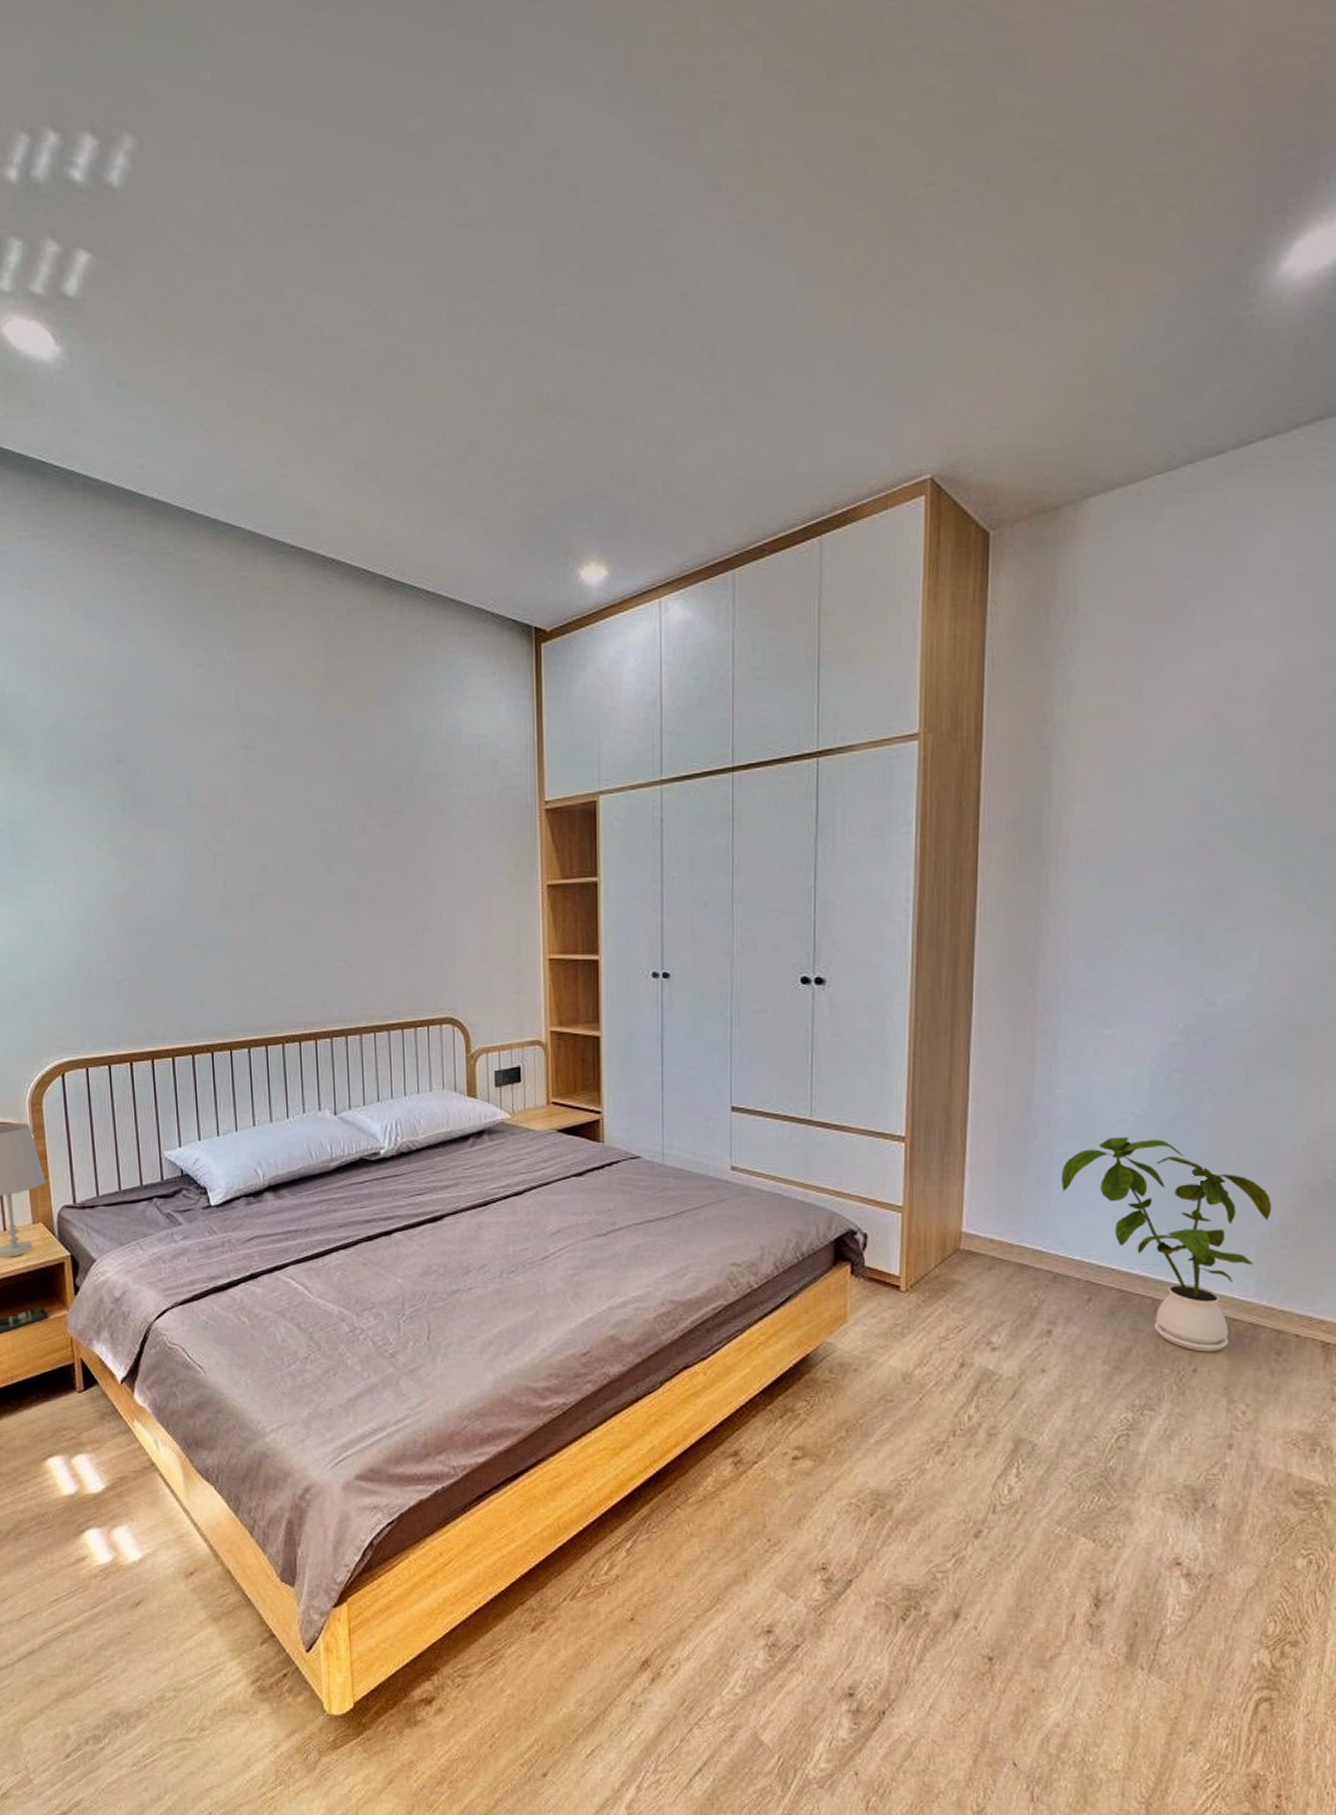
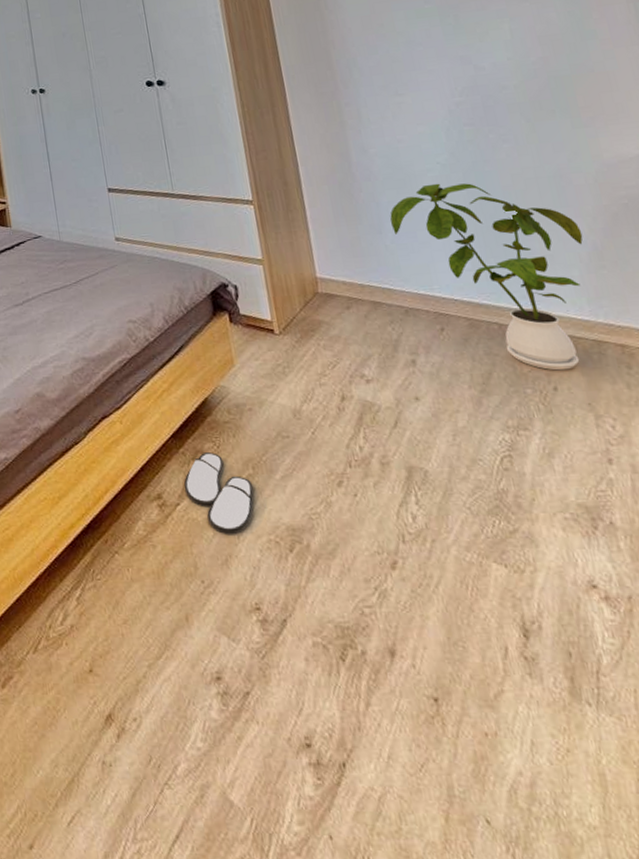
slippers: none [765,1412,843,1495] -> present [184,452,254,534]

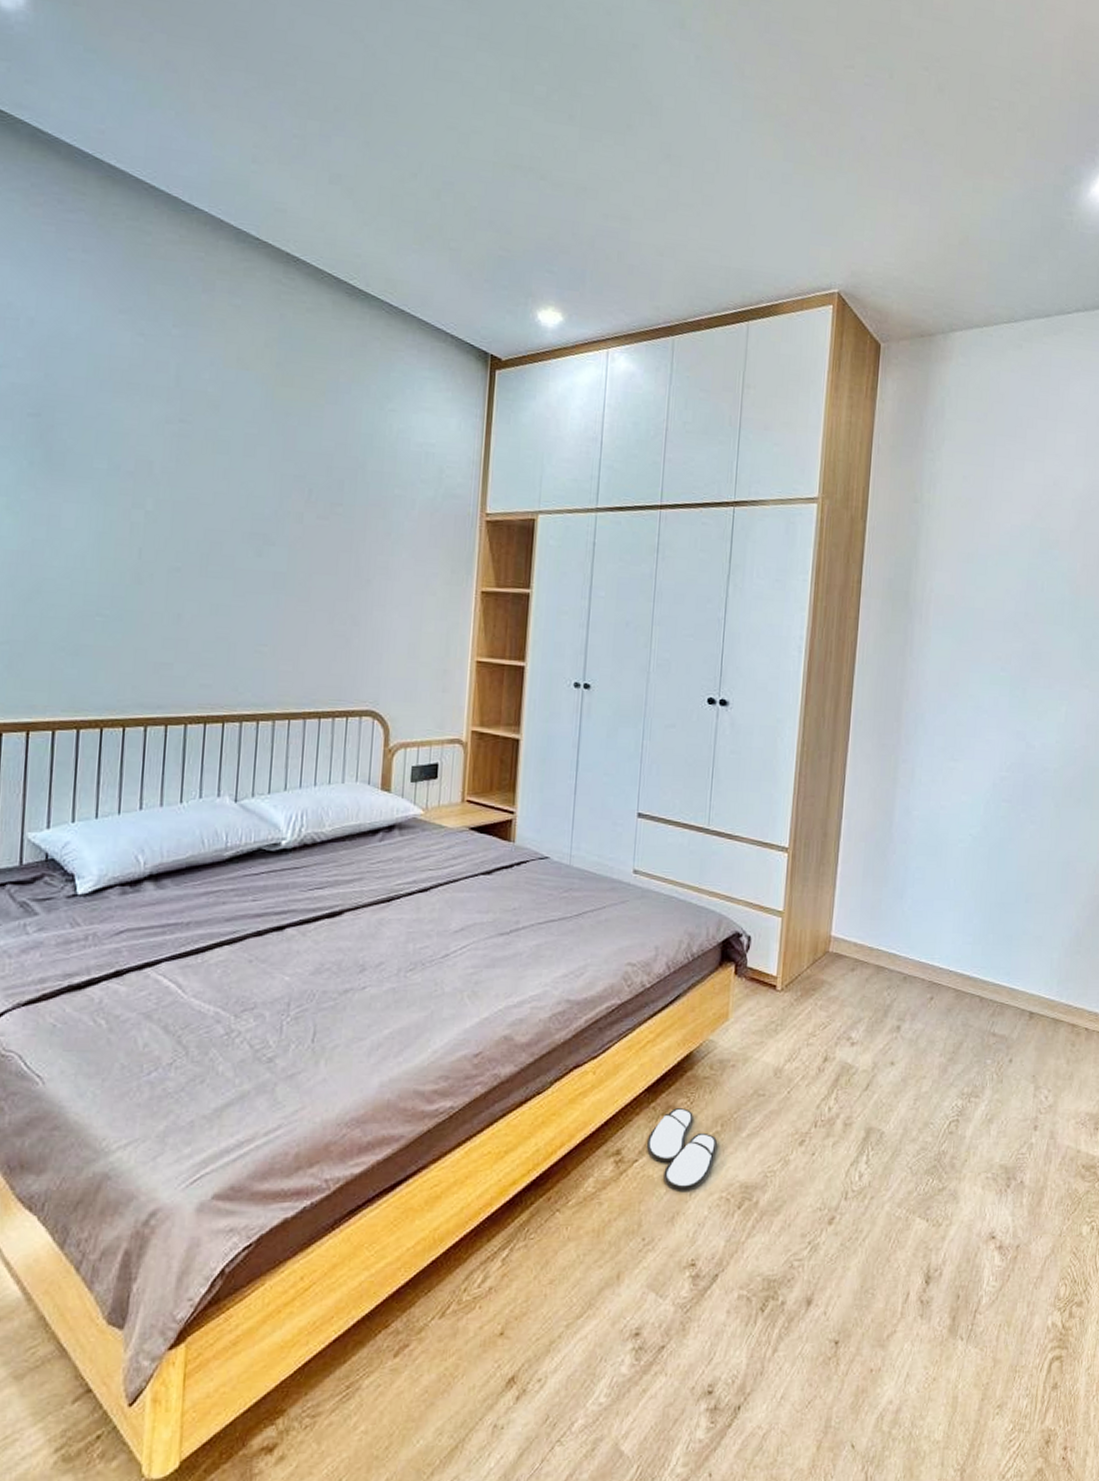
house plant: present [390,183,583,371] -> none [913,854,1071,1044]

